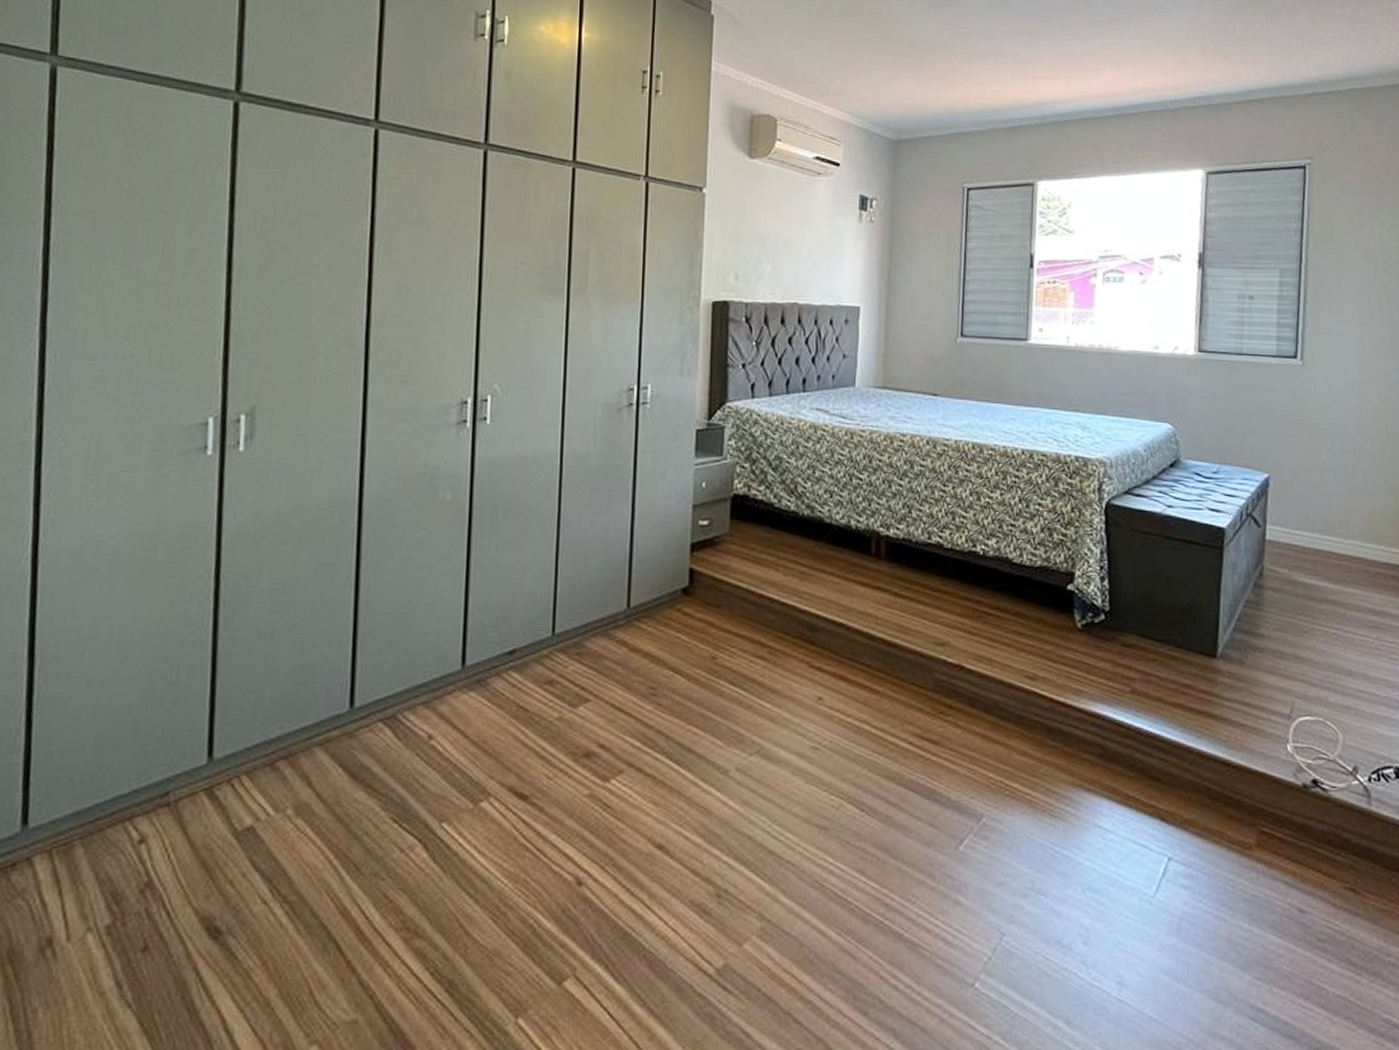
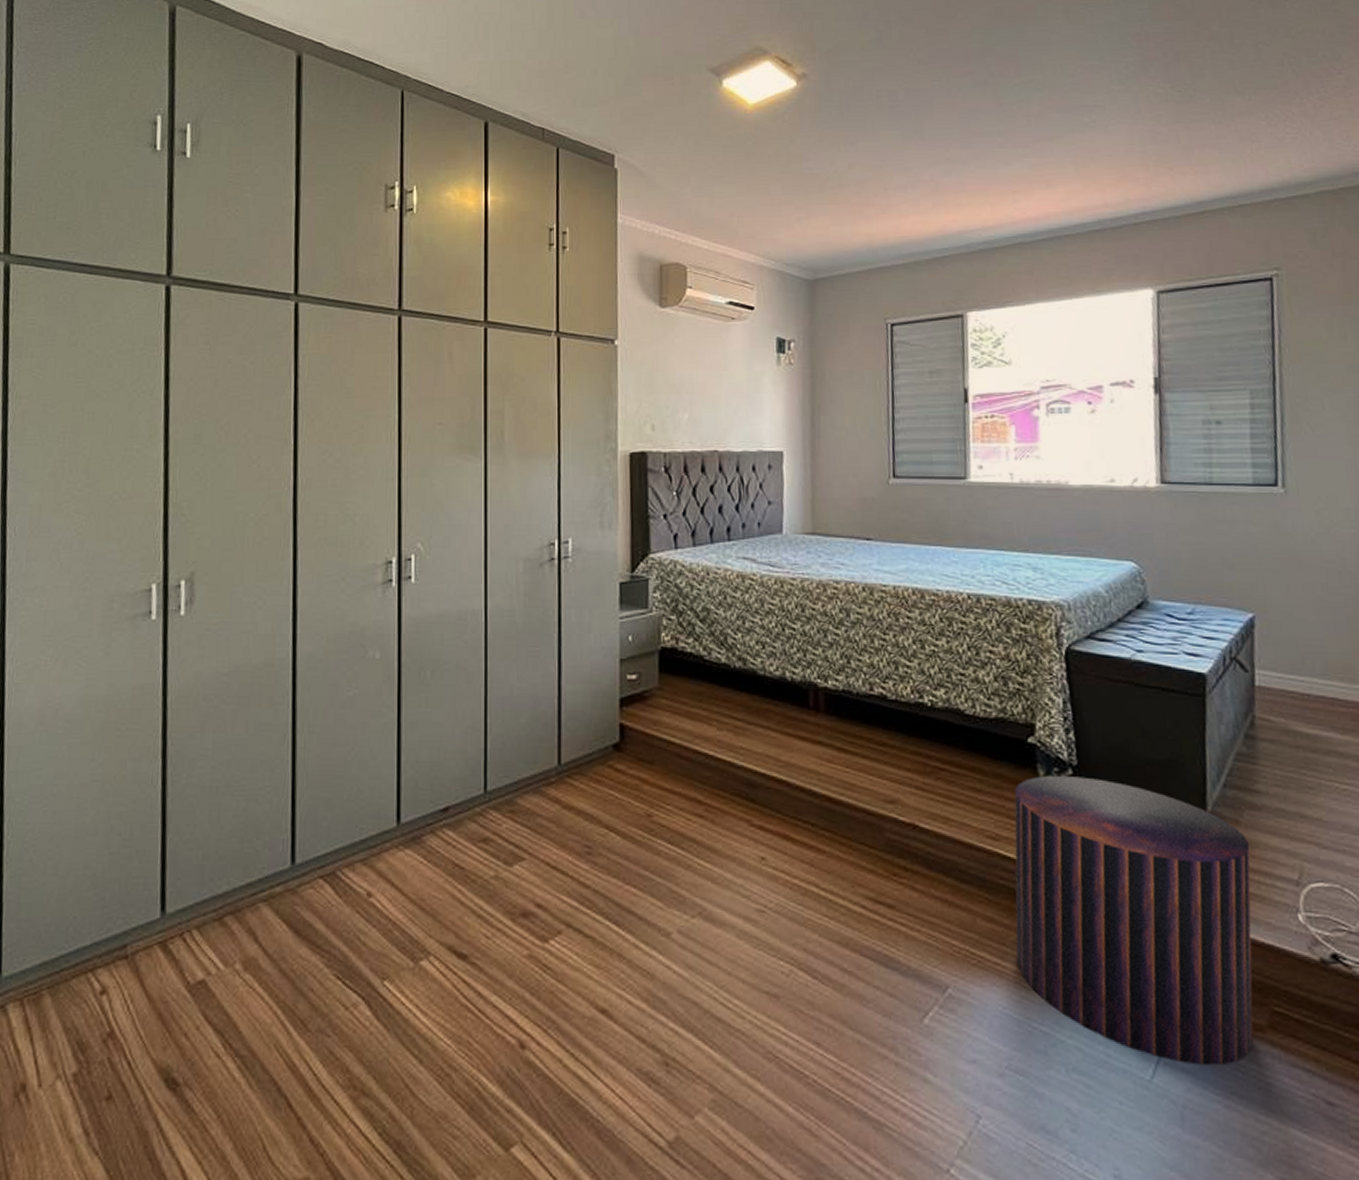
stool: none [1044,621,1252,881] -> present [1014,776,1254,1066]

